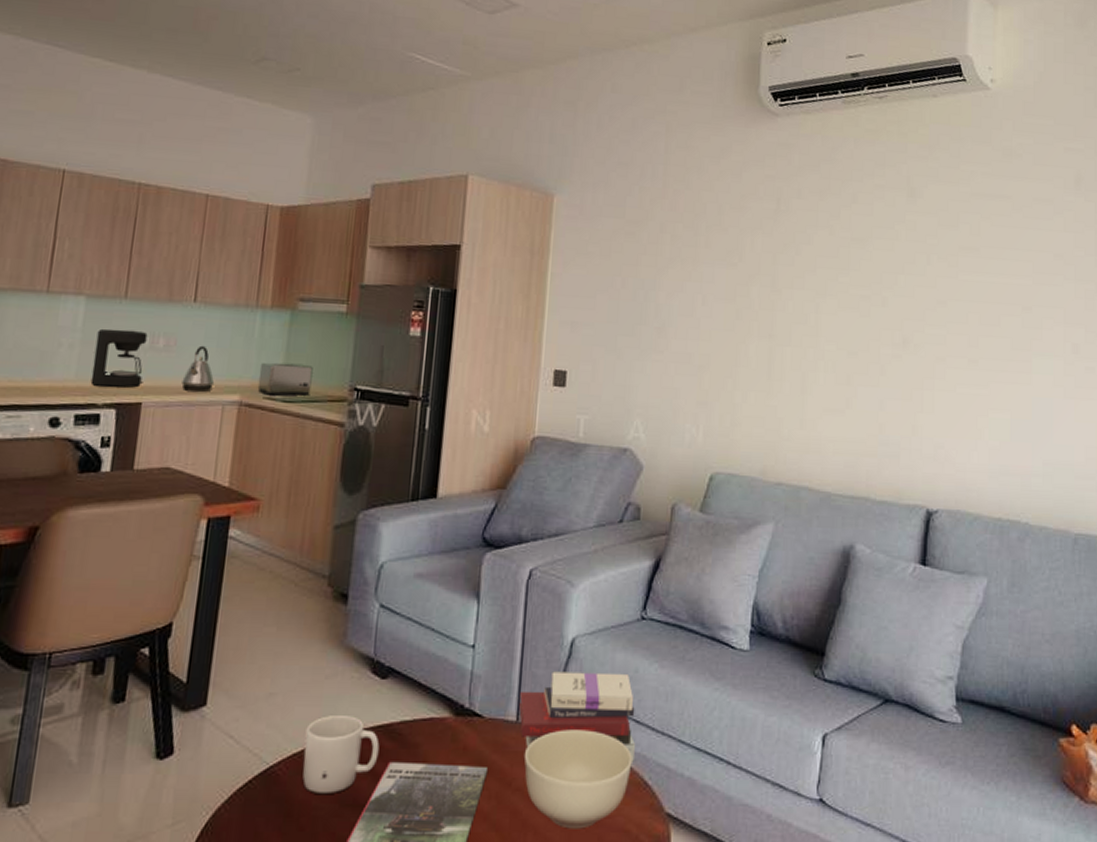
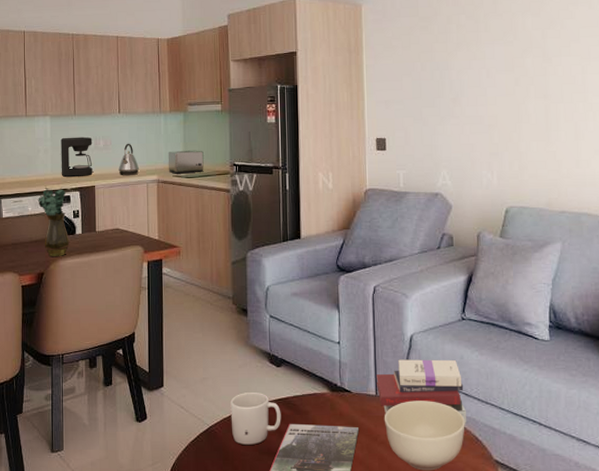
vase: none [46,397,94,503] -> present [38,186,69,256]

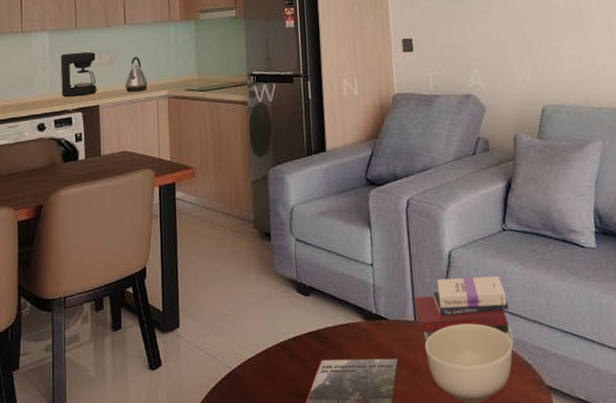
vase: present [38,186,69,256] -> none [36,108,71,187]
toaster: present [168,150,204,174] -> none [179,60,219,88]
mug: present [230,391,281,446] -> none [255,326,312,389]

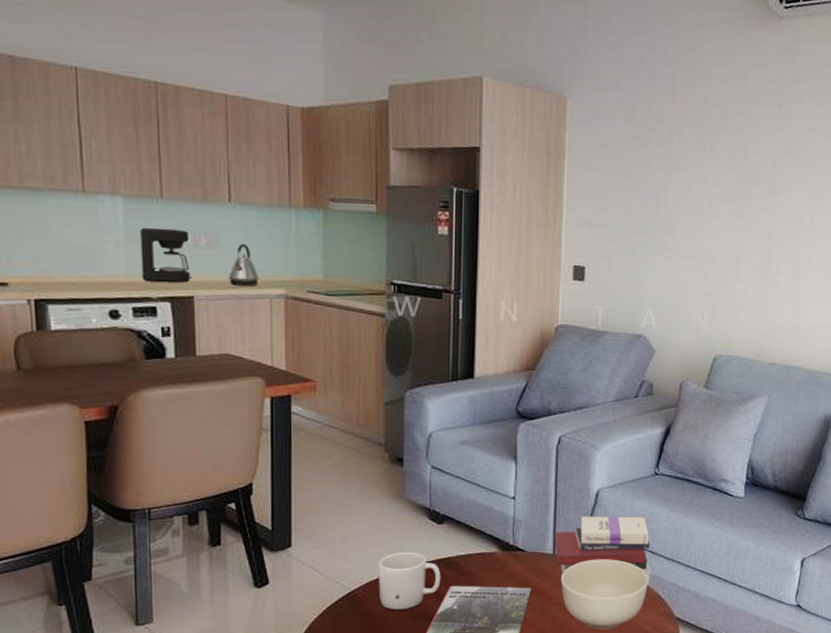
mug: none [255,326,312,389] -> present [378,551,441,611]

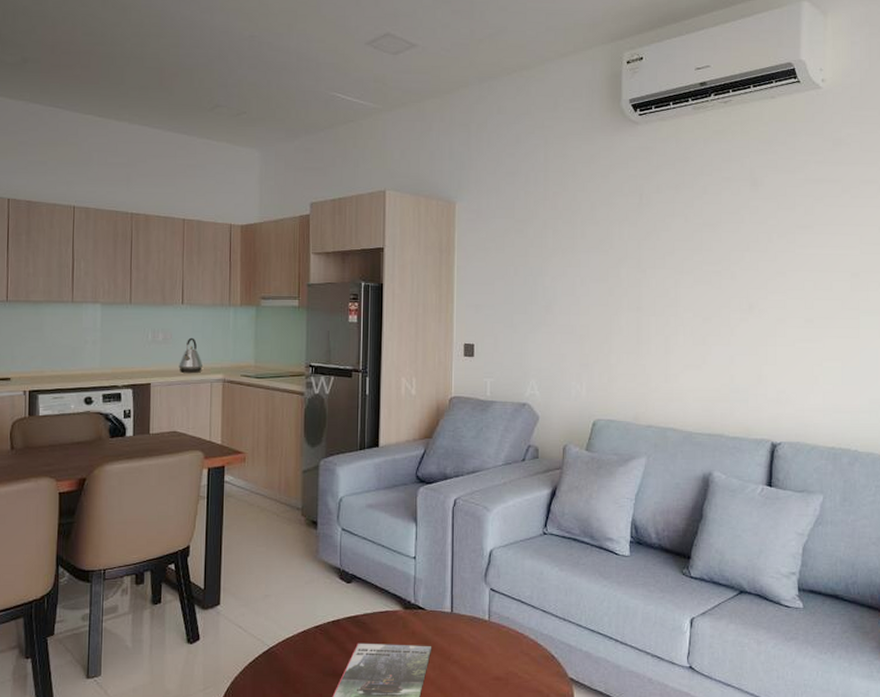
coffee maker: present [140,228,190,284] -> none [112,329,150,373]
mug: present [378,551,441,611] -> none [294,609,349,668]
books: present [555,516,652,582] -> none [452,575,544,641]
bowl: present [560,559,649,630] -> none [458,618,542,690]

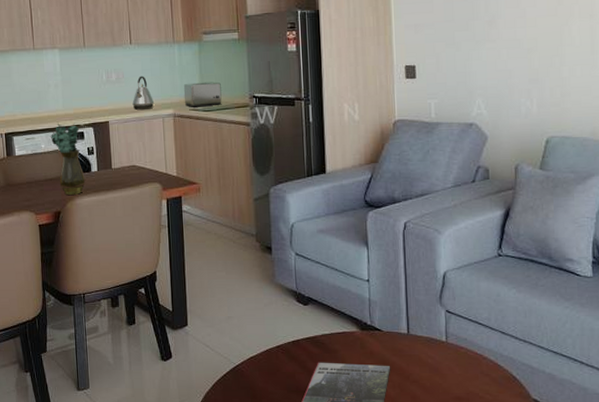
vase: none [83,381,118,460] -> present [51,122,85,195]
toaster: none [236,348,277,374] -> present [183,82,222,107]

